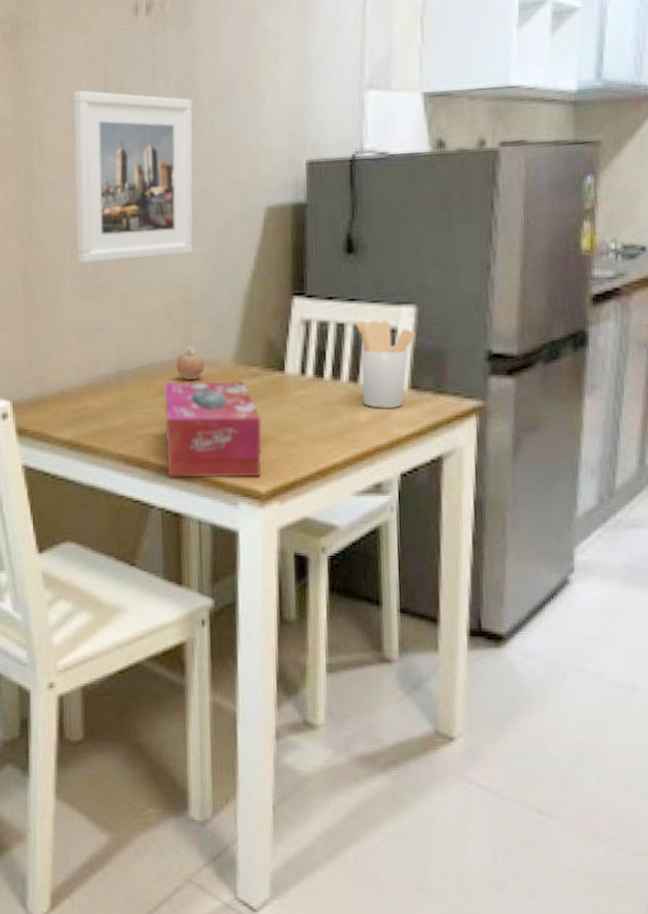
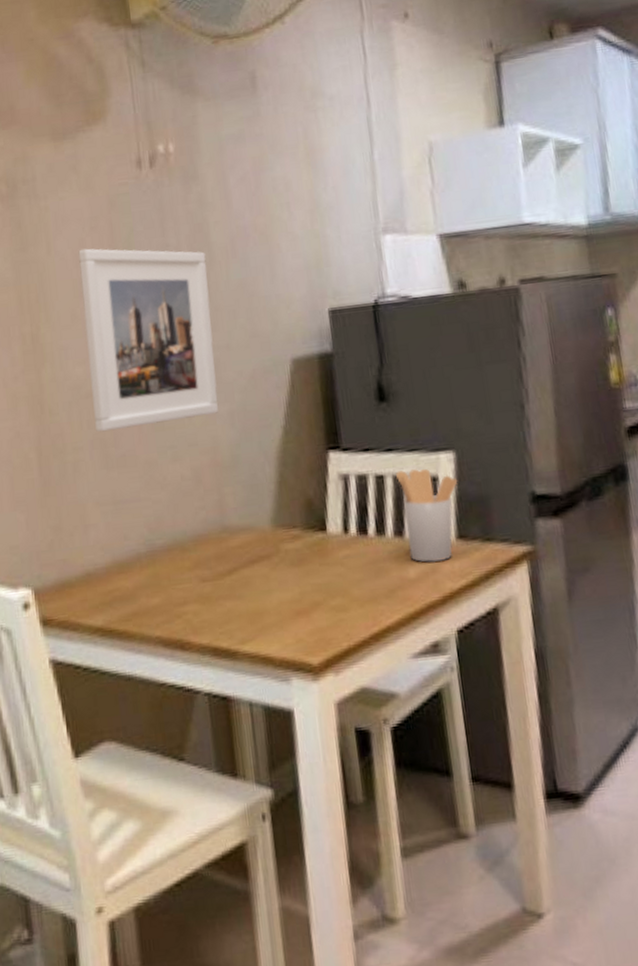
tissue box: present [164,381,262,478] -> none [200,546,312,657]
fruit: present [176,346,204,380] -> none [210,512,242,549]

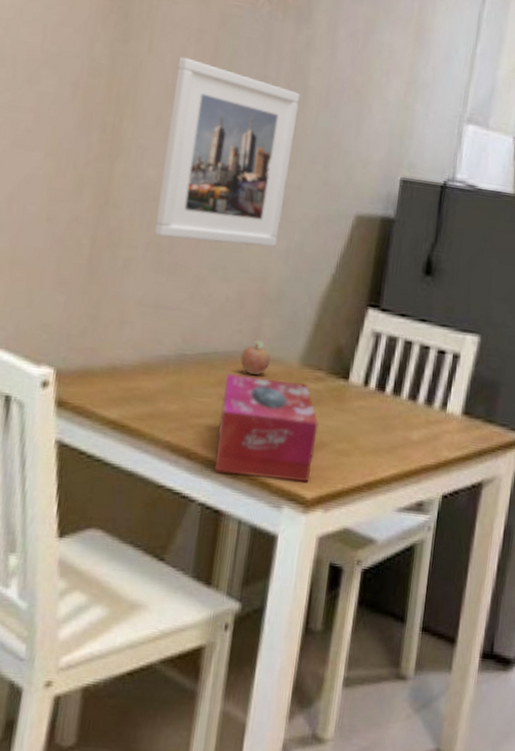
tissue box: none [200,546,312,657] -> present [214,373,318,483]
fruit: none [210,512,242,549] -> present [240,340,271,375]
utensil holder: present [396,468,458,563] -> none [417,341,477,432]

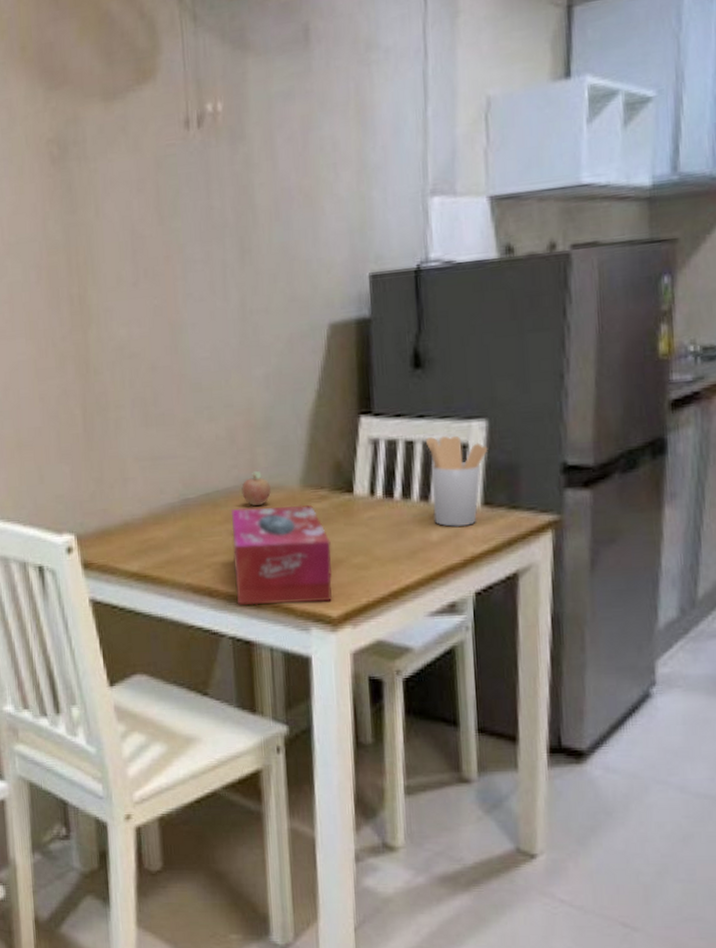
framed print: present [154,57,300,247] -> none [125,211,255,392]
utensil holder: none [417,341,477,432] -> present [426,435,488,528]

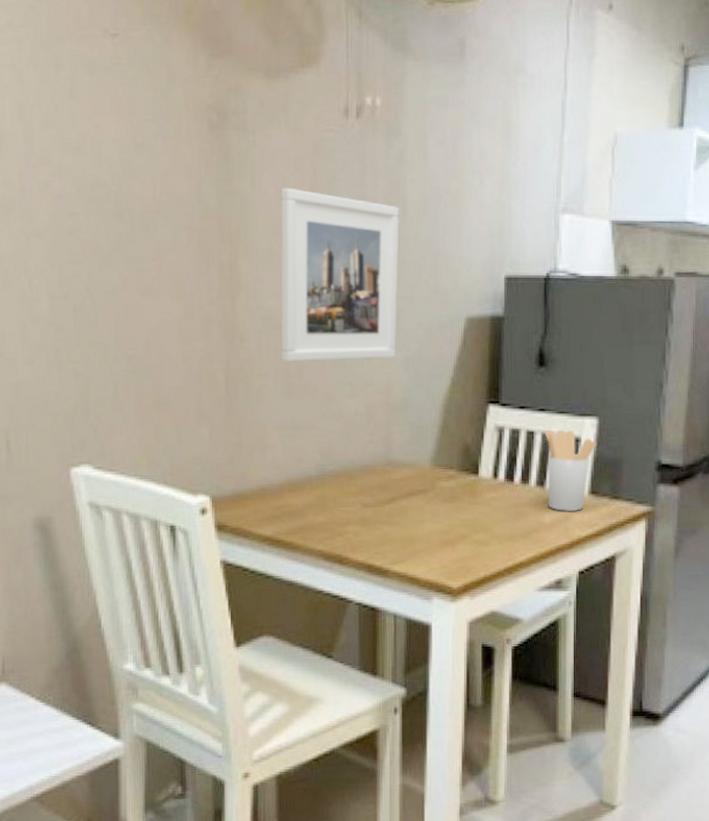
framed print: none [125,211,255,392] -> present [280,187,399,362]
tissue box: present [231,505,333,605] -> none [365,481,455,574]
fruit: present [241,471,271,506] -> none [376,448,404,480]

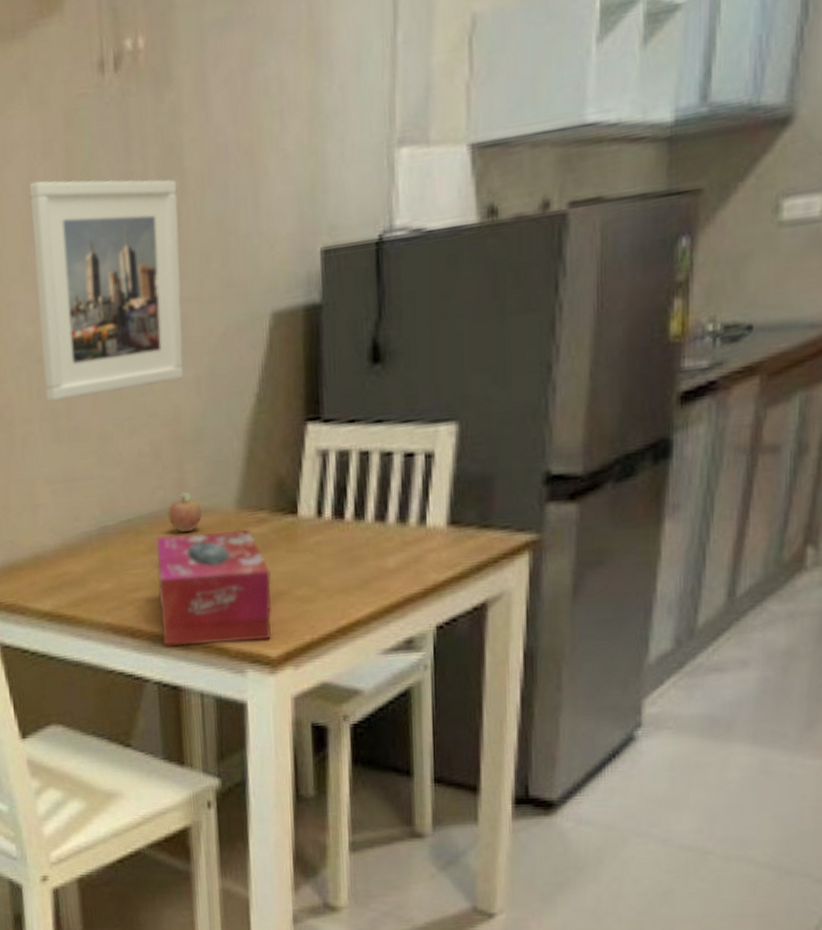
tissue box: none [365,481,455,574] -> present [156,530,272,646]
fruit: none [376,448,404,480] -> present [168,492,202,532]
utensil holder: present [545,429,597,512] -> none [384,443,458,552]

